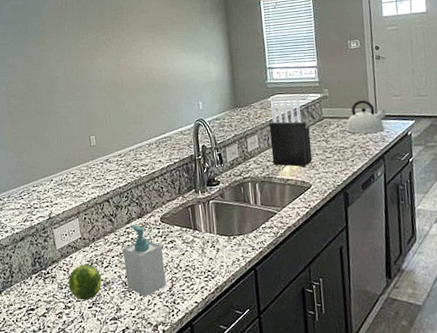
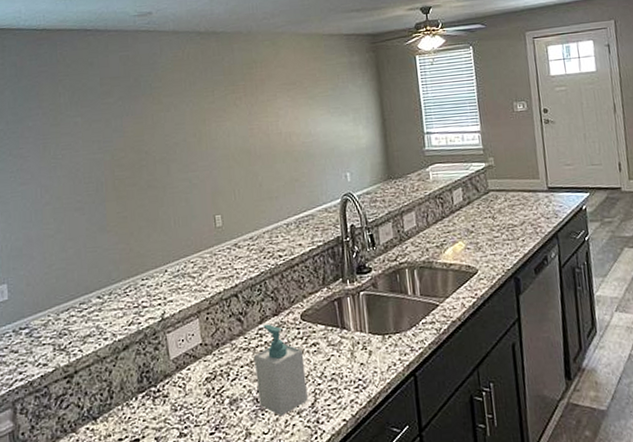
fruit: present [68,264,102,300] -> none [184,377,228,425]
knife block: present [269,99,313,167] -> none [427,170,479,249]
kettle: present [345,99,387,134] -> none [514,169,559,209]

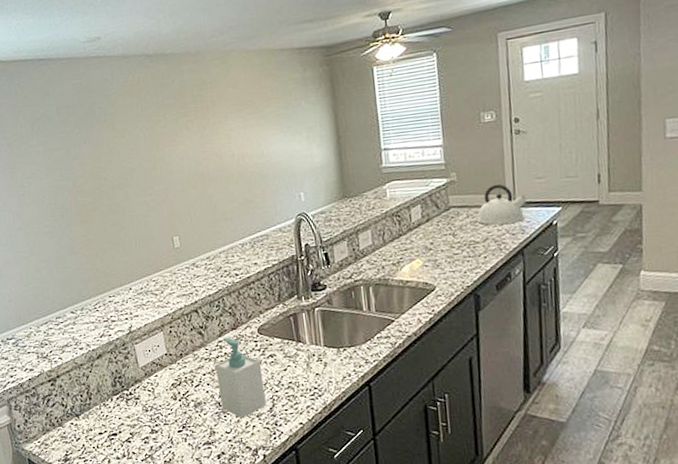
kettle: none [514,169,559,209] -> present [477,183,527,225]

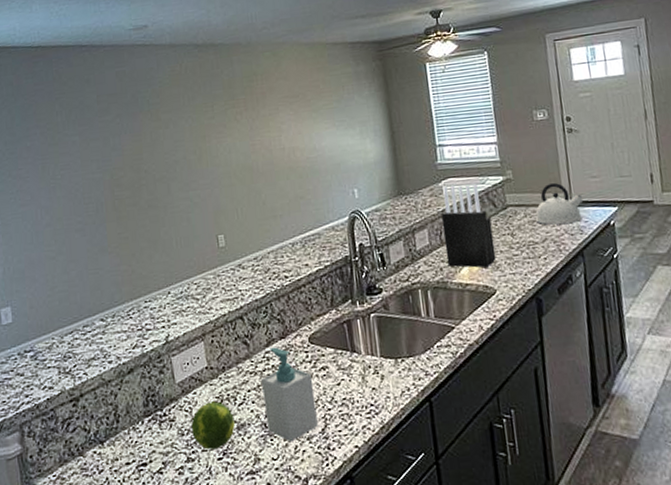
fruit: none [154,383,193,424] -> present [191,401,235,450]
knife block: none [384,186,437,266] -> present [441,184,497,268]

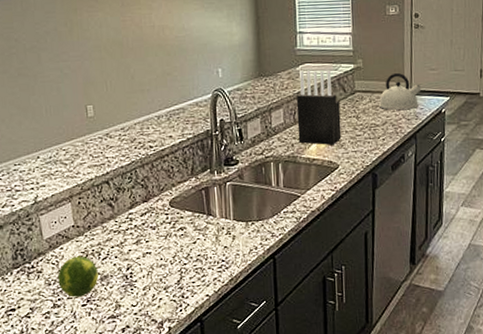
soap bottle: present [261,347,318,442] -> none [124,209,174,292]

